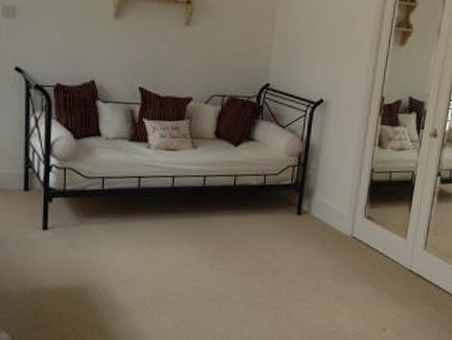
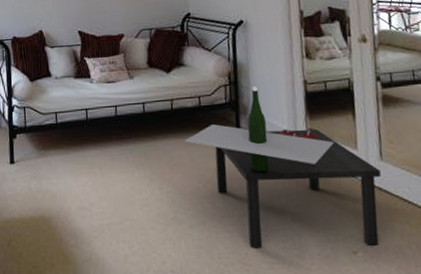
coffee table: none [242,170,422,324] -> present [184,86,381,248]

